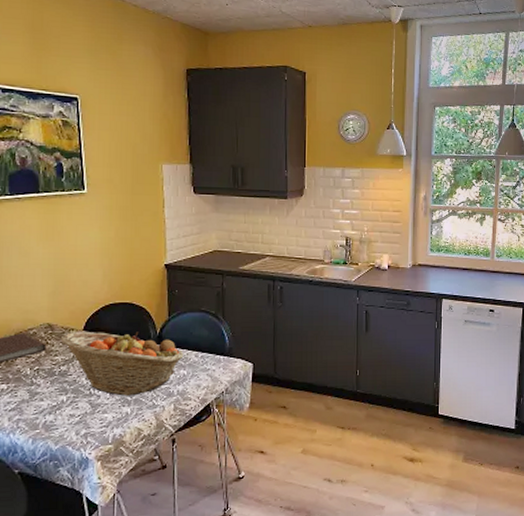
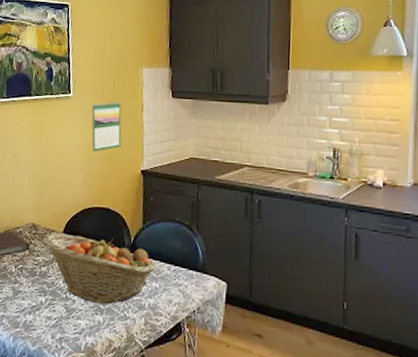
calendar: none [108,198,143,249] -> present [91,101,122,153]

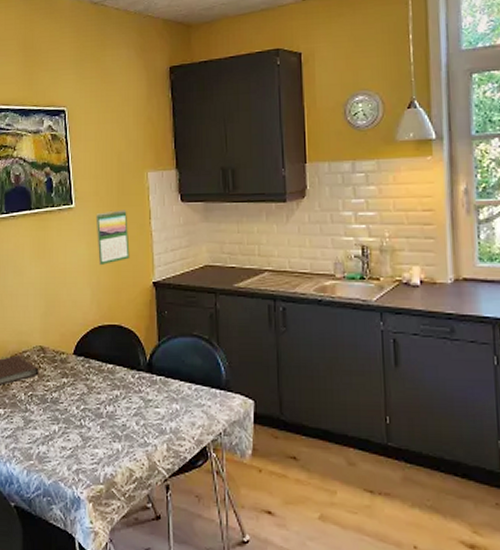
fruit basket: present [42,234,157,305] -> none [52,356,176,431]

